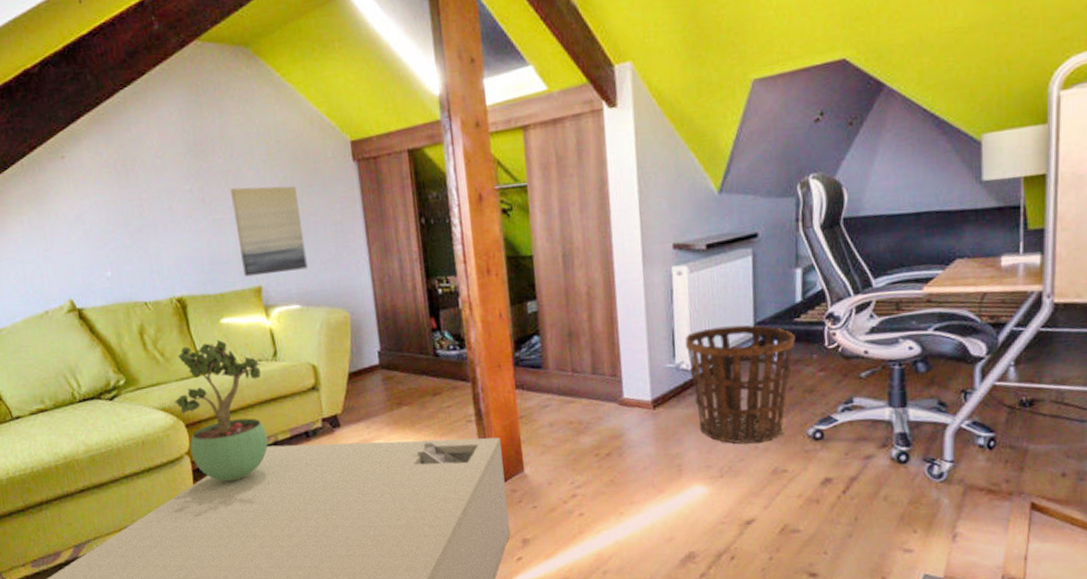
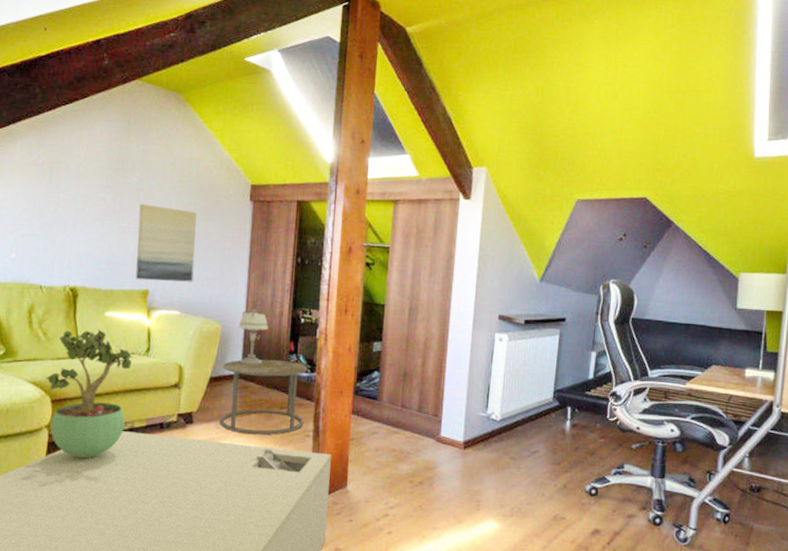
side table: none [360,340,463,430] -> present [219,359,308,435]
table lamp: none [368,287,403,352] -> present [238,309,268,364]
basket: present [685,325,796,444] -> none [497,388,585,491]

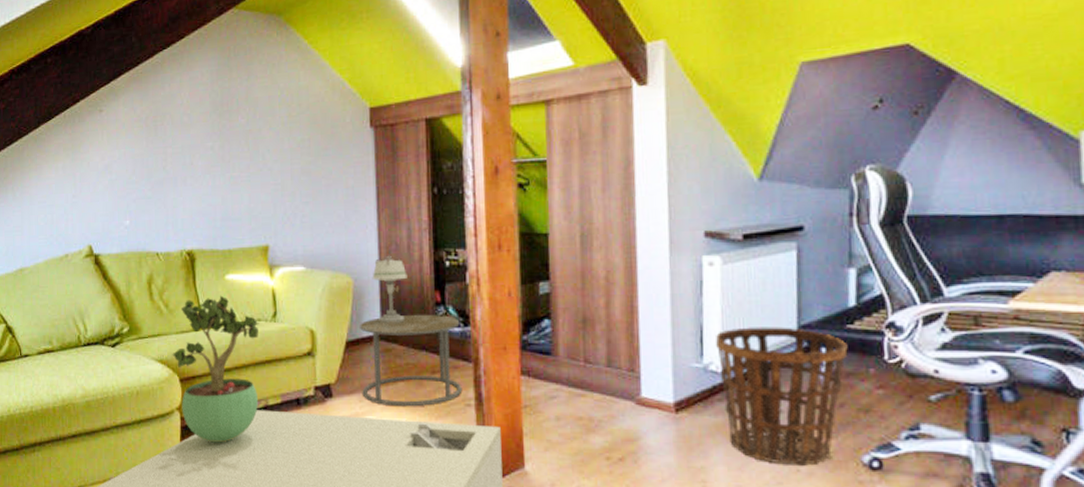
wall art: present [135,204,197,282] -> none [249,147,316,235]
basket: none [497,388,585,491] -> present [715,327,848,466]

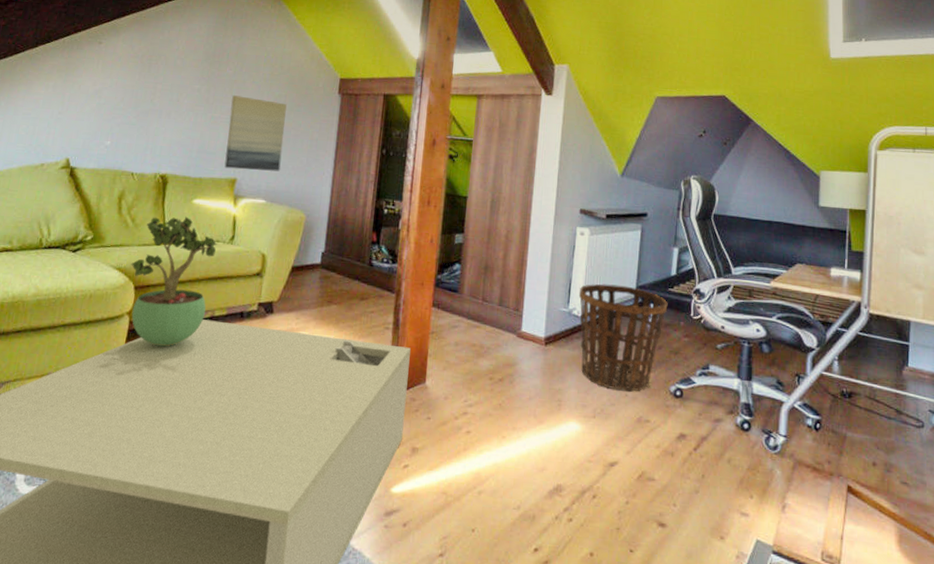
wall art: none [249,147,316,235] -> present [224,95,287,172]
side table: present [360,314,463,407] -> none [299,249,390,327]
table lamp: present [372,255,408,321] -> none [322,199,352,254]

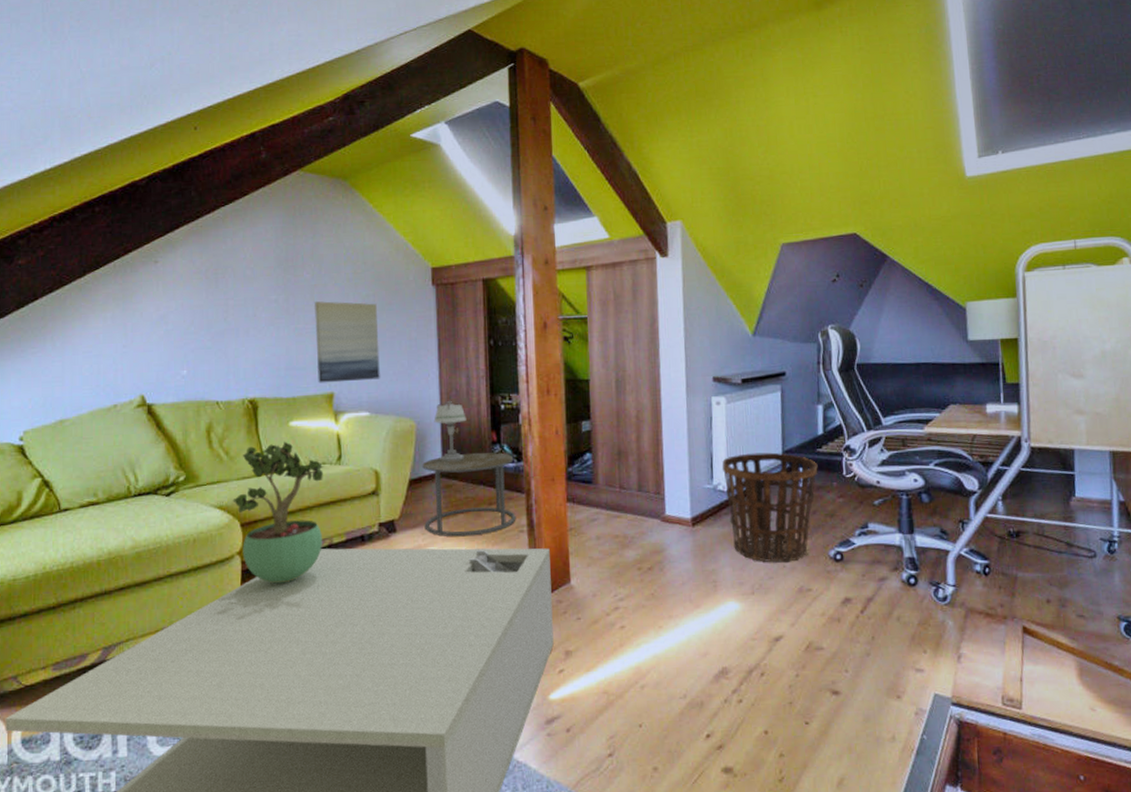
side table: none [299,249,390,327] -> present [422,452,516,537]
table lamp: none [322,199,352,254] -> present [434,400,467,460]

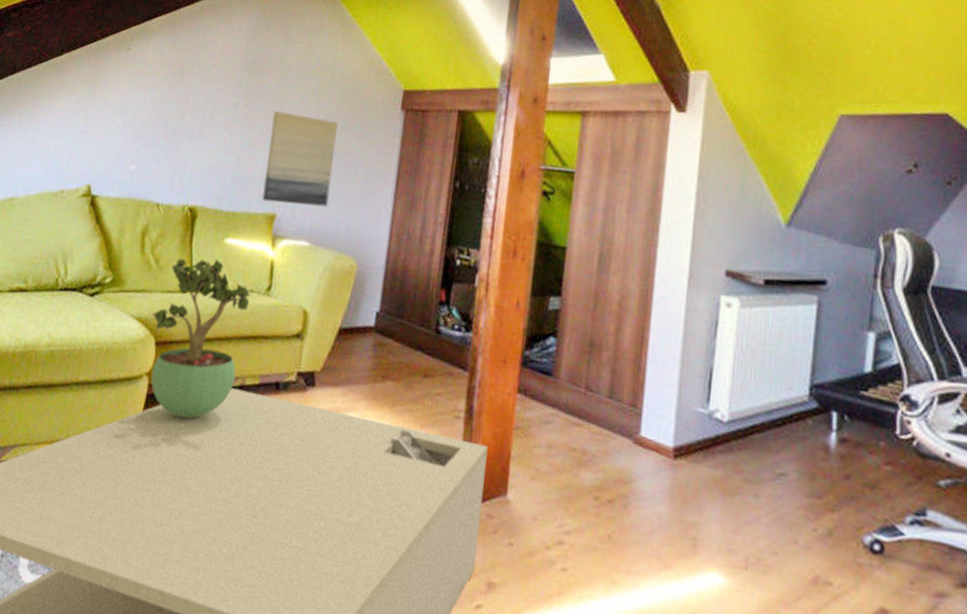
side table: present [422,452,516,537] -> none [347,308,462,411]
table lamp: present [434,400,467,460] -> none [377,244,415,316]
basket: present [722,452,818,563] -> none [723,377,860,538]

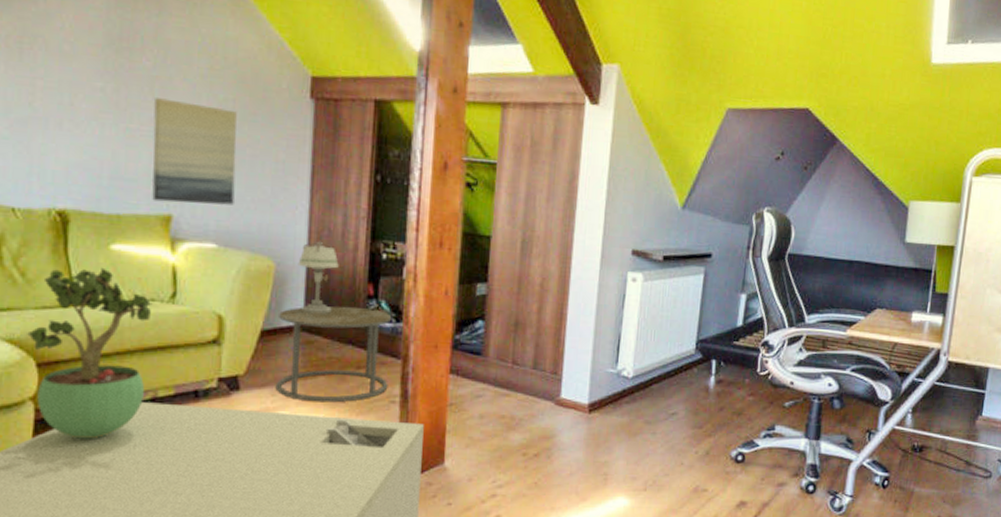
side table: none [347,308,462,411] -> present [275,305,392,403]
table lamp: none [377,244,415,316] -> present [298,241,339,313]

